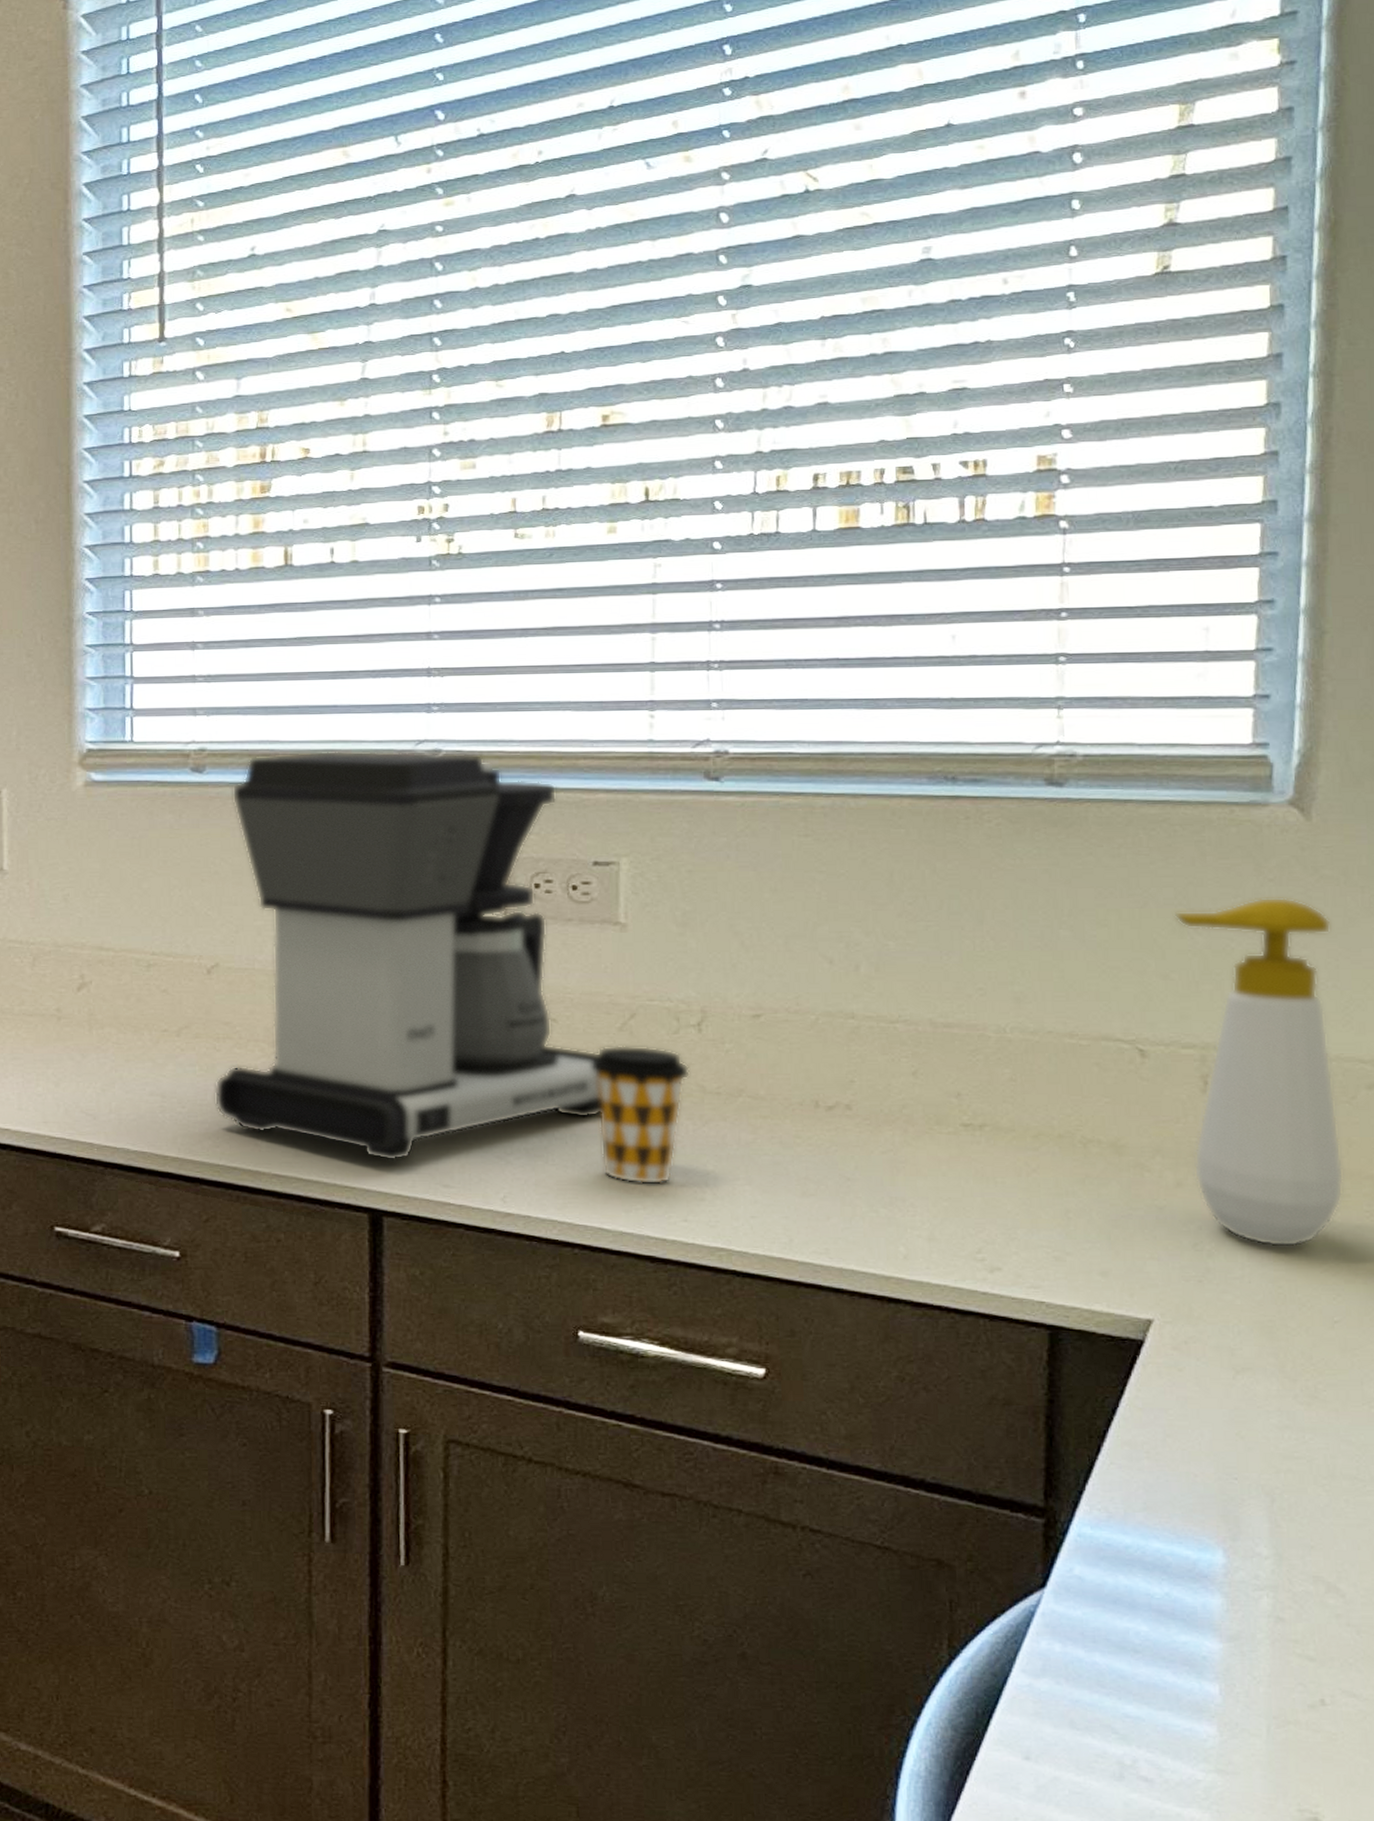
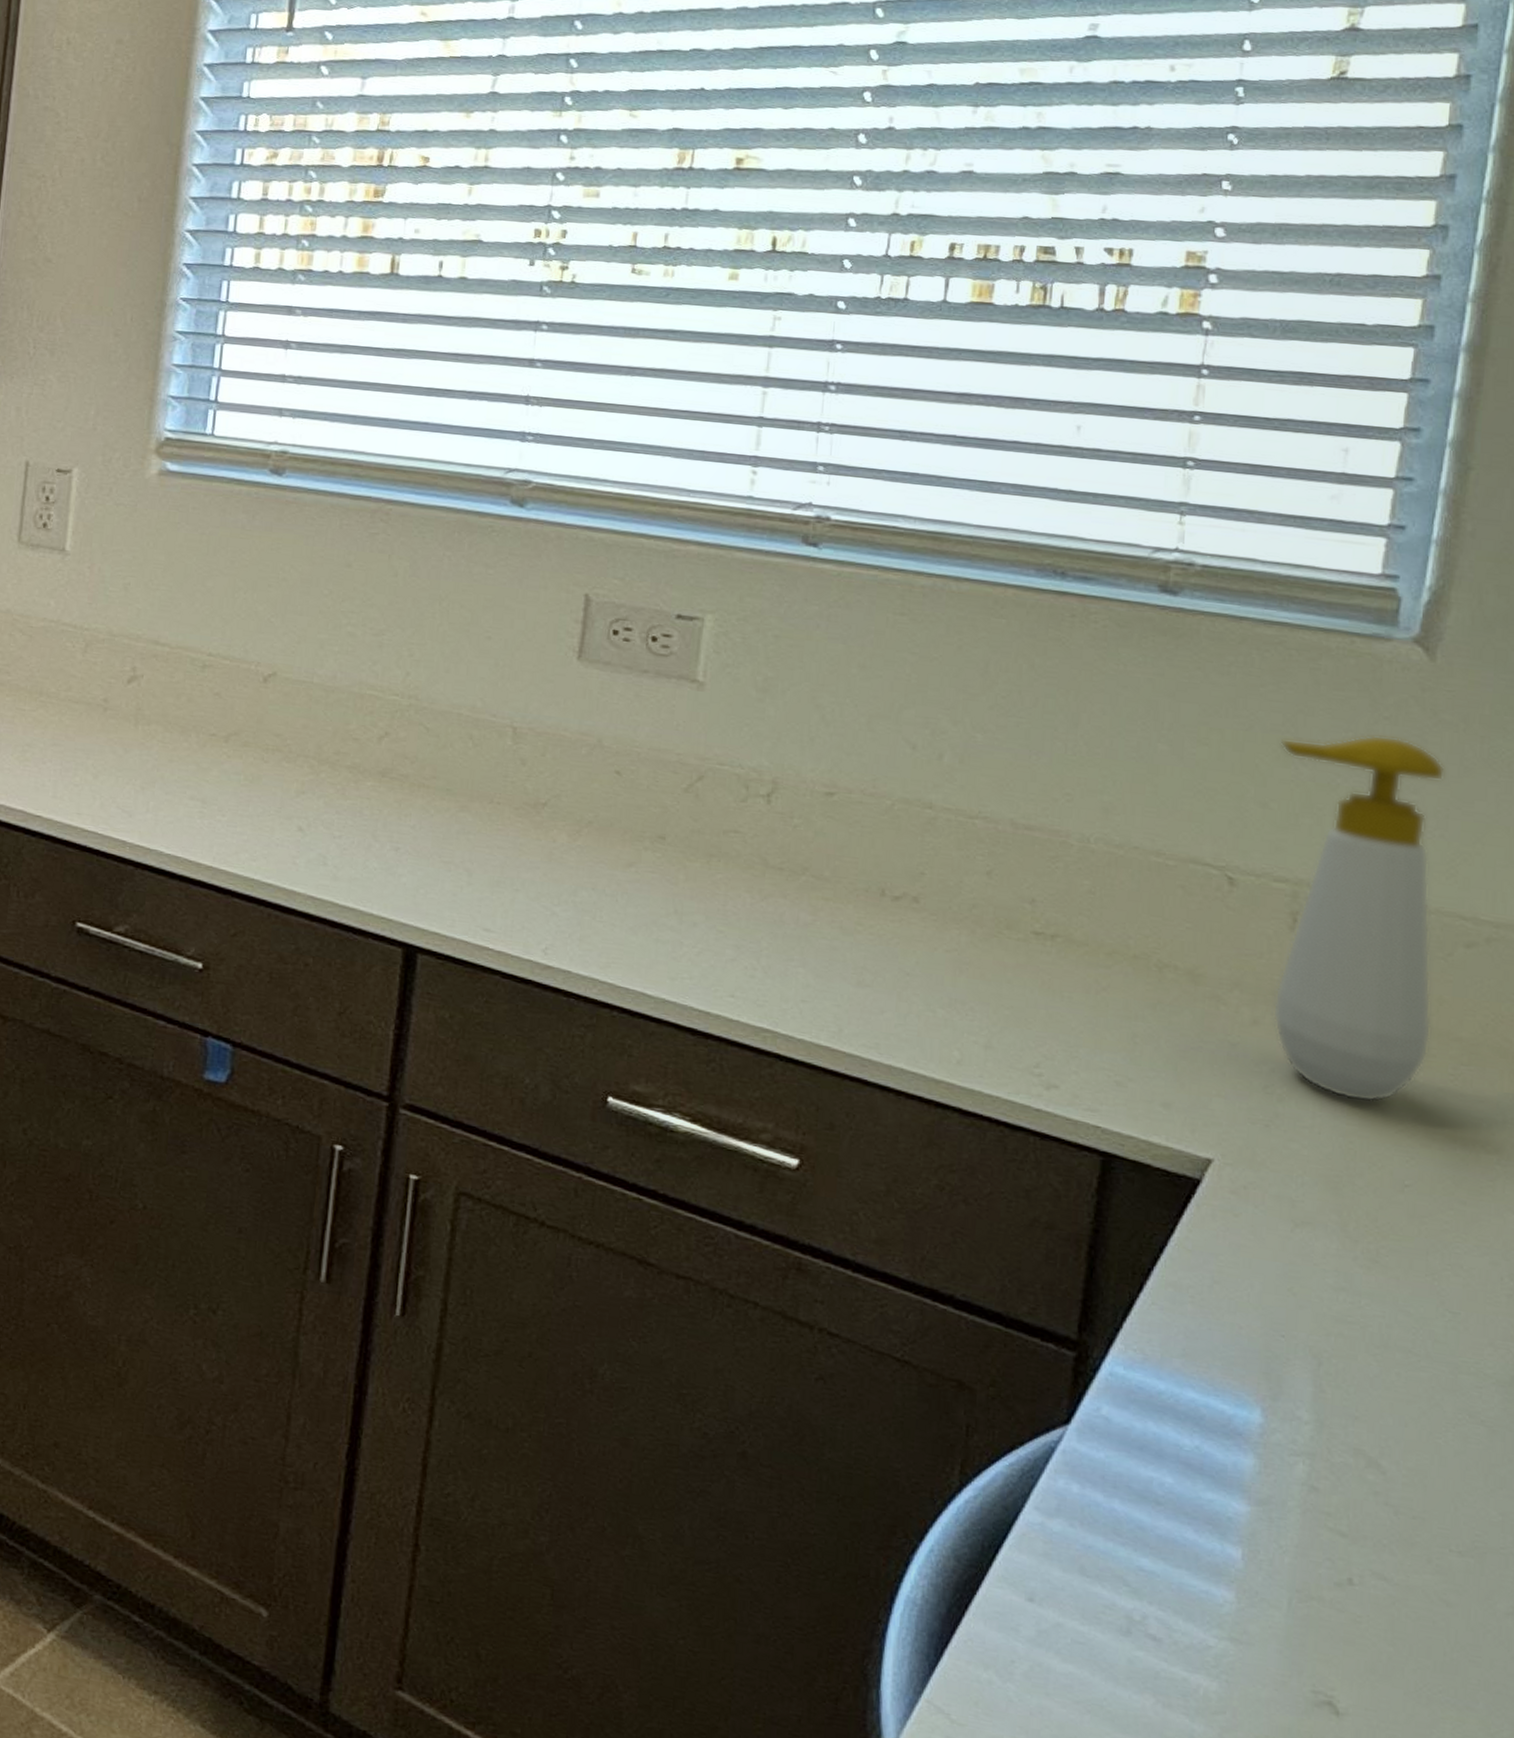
coffee maker: present [214,750,601,1162] -> none [255,464,662,898]
coffee cup: present [591,1046,691,1185] -> none [651,805,755,956]

